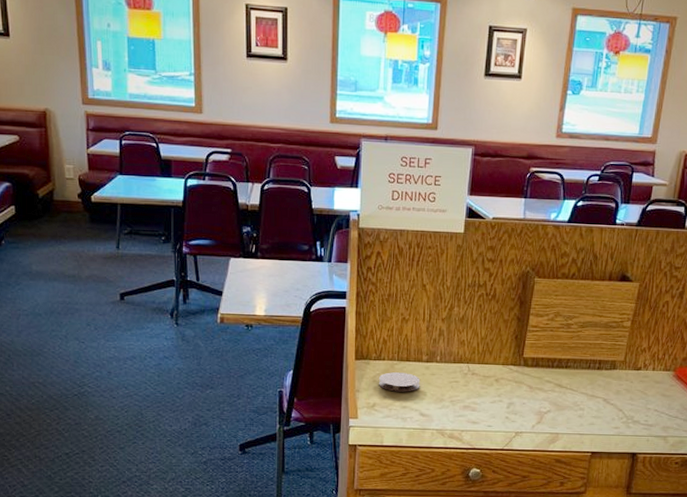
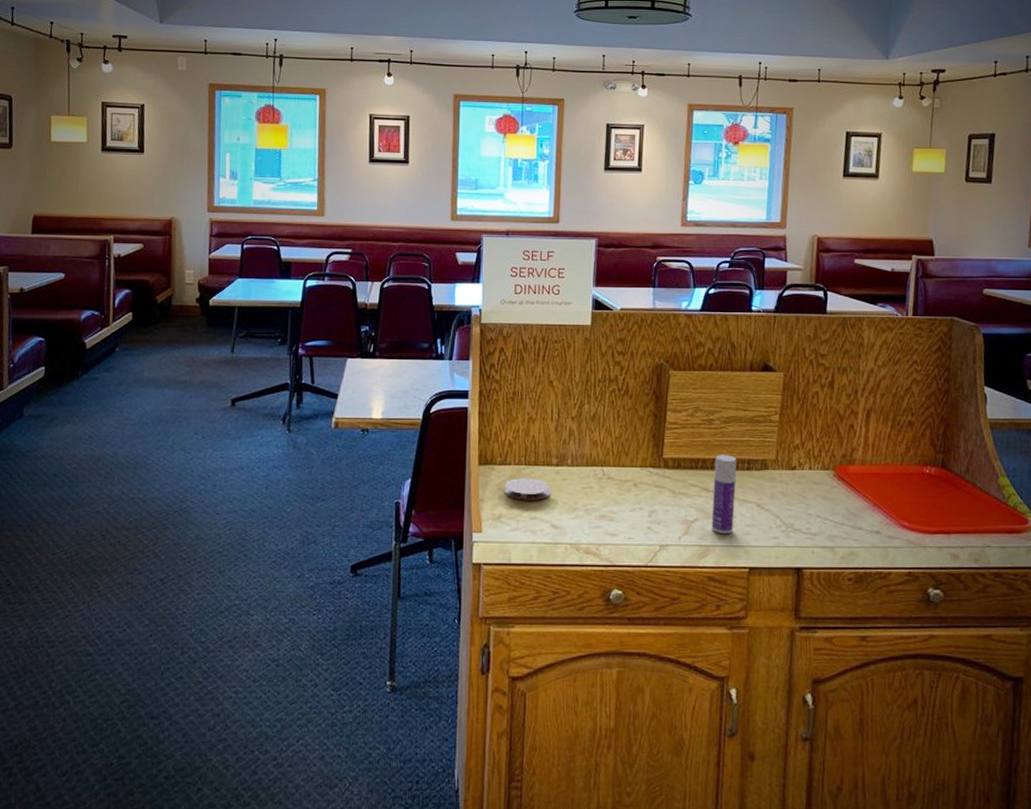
bottle: none [561,355,589,424] -> present [711,455,737,535]

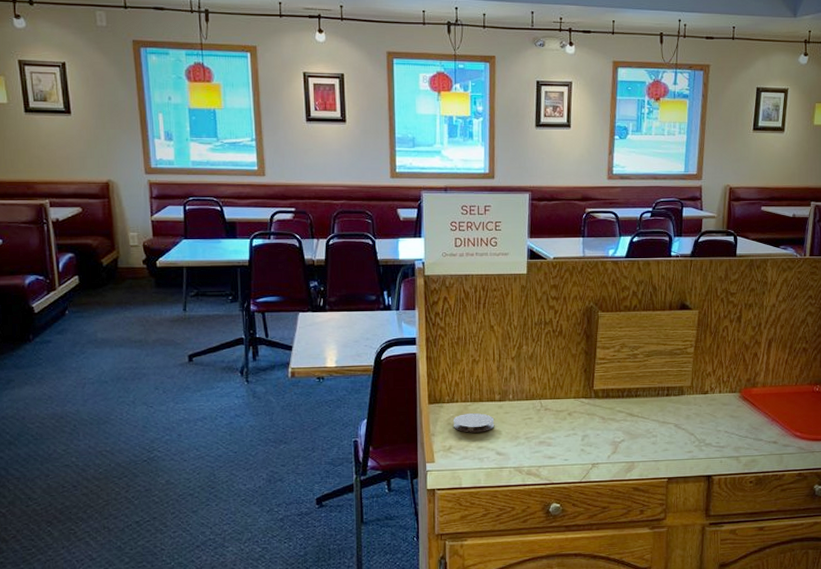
bottle: present [711,455,737,535] -> none [636,384,658,452]

